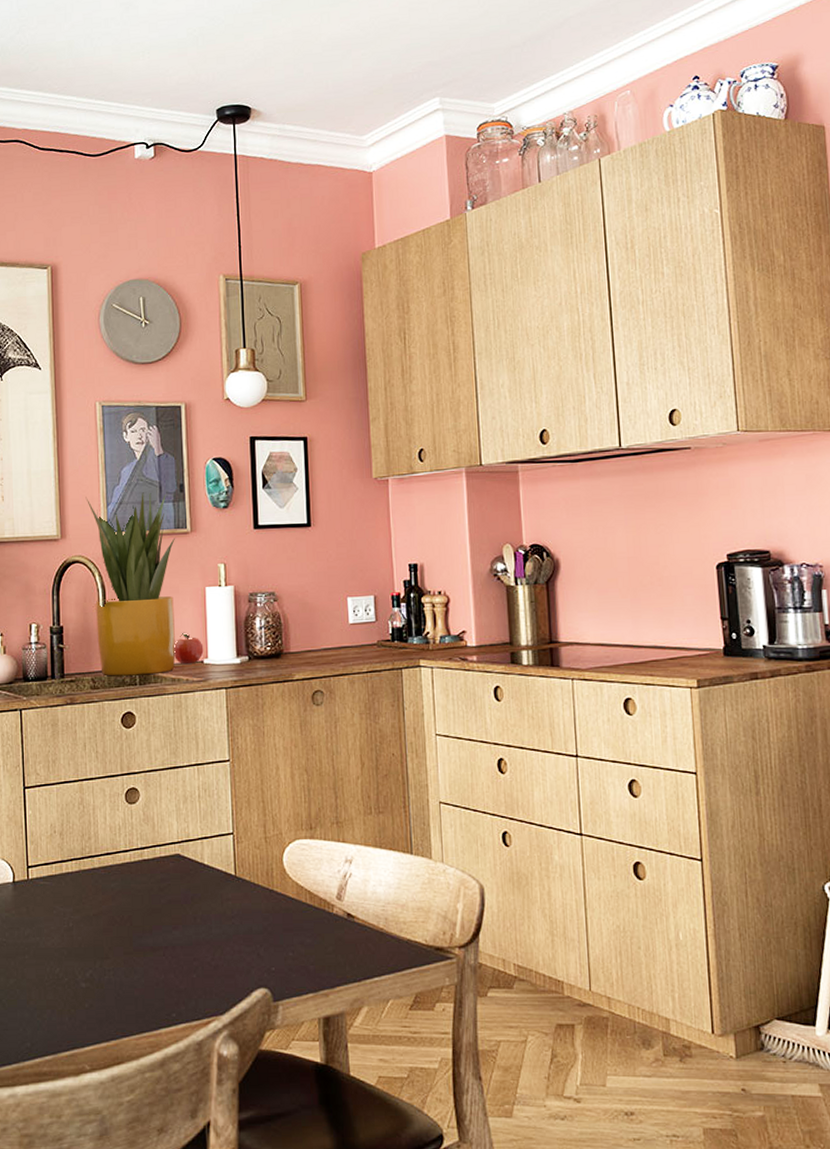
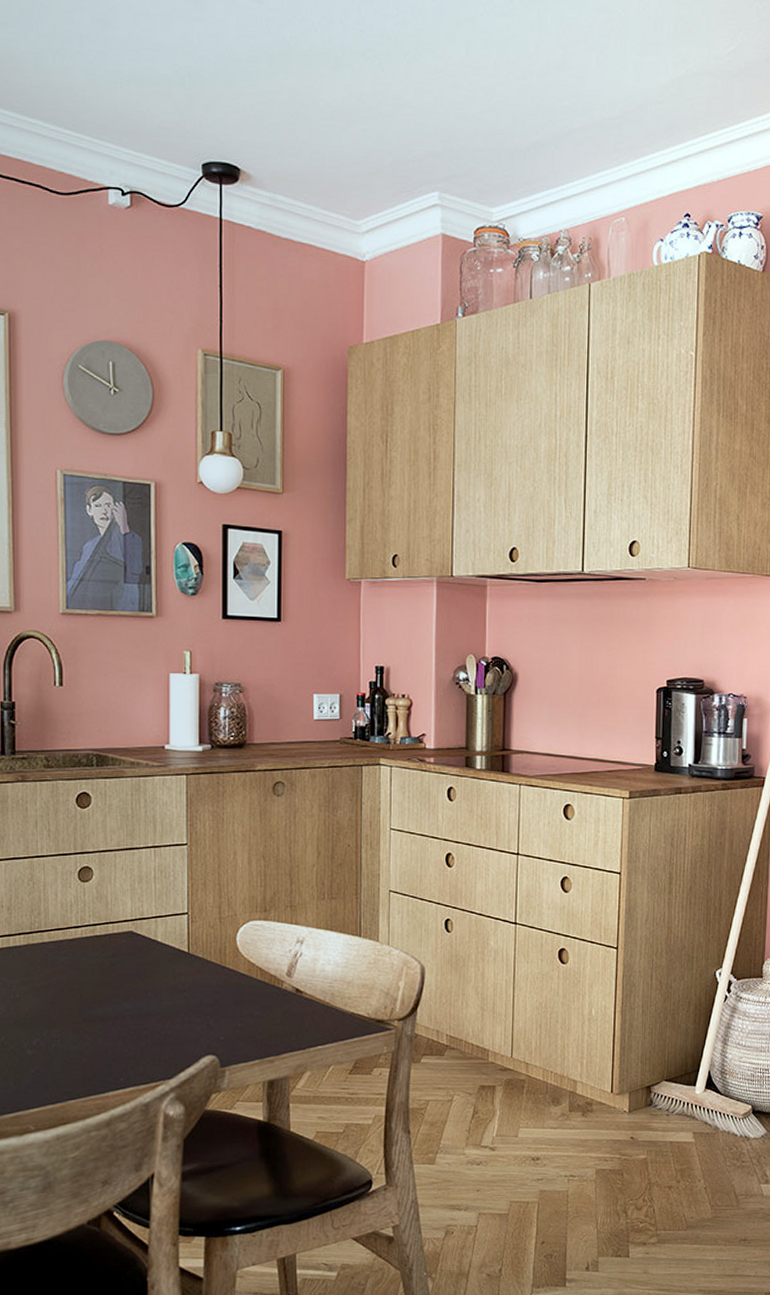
planter: present [85,492,176,676] -> none [43,570,140,757]
fruit: present [174,632,203,665] -> none [134,716,164,749]

